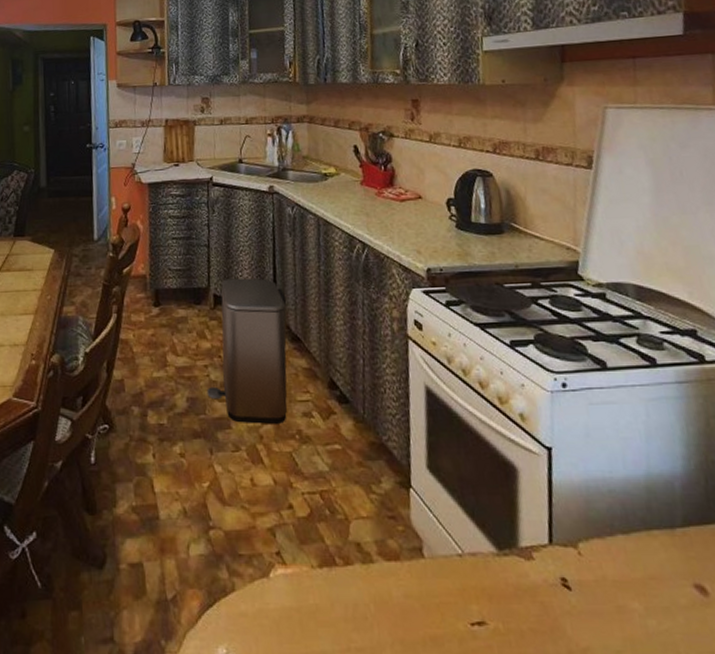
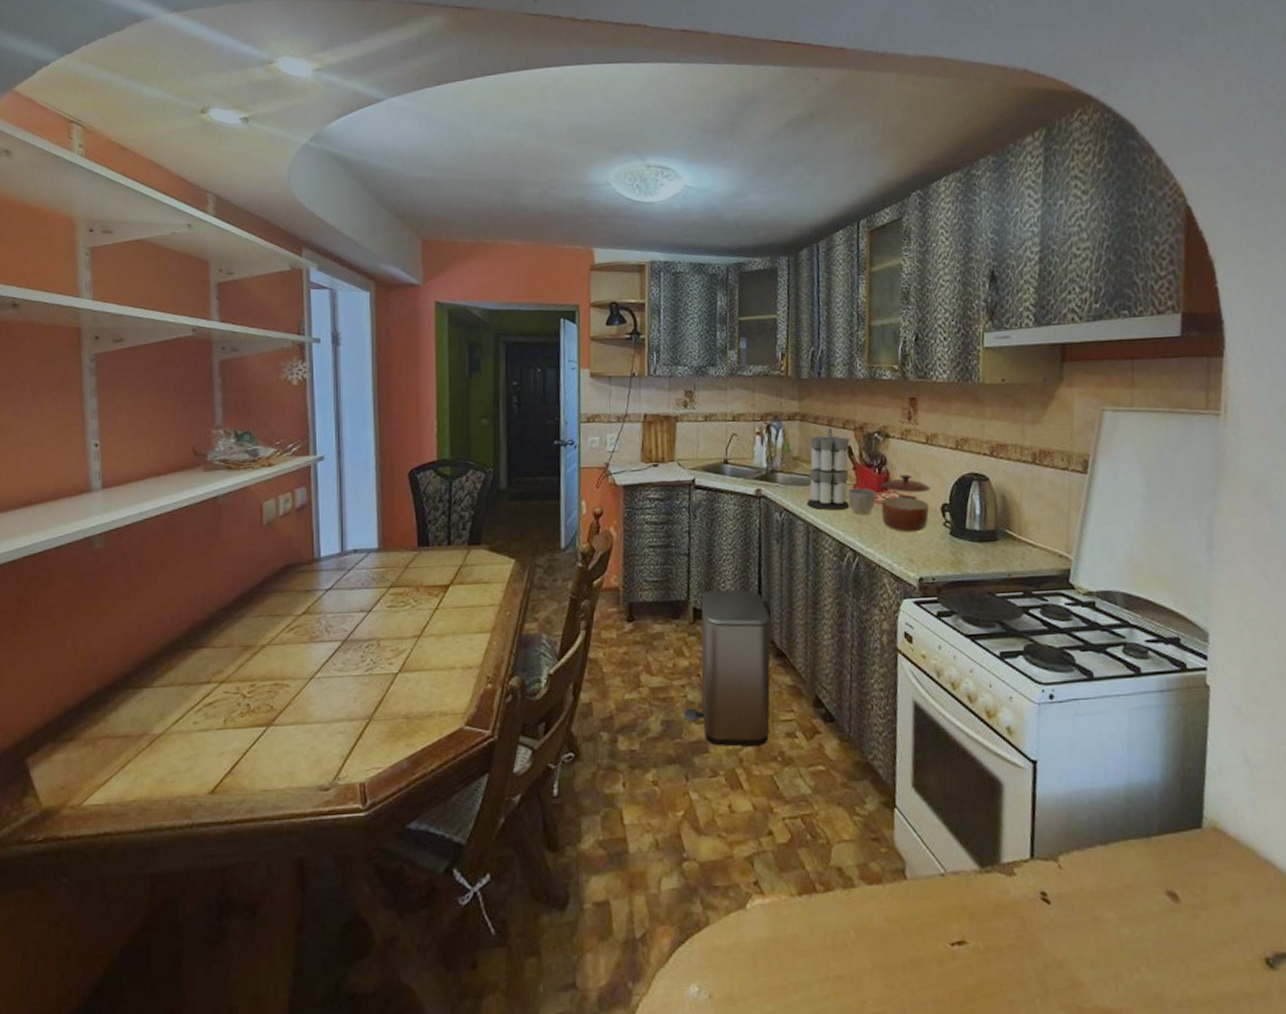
spice rack: none [316,128,358,206] -> present [807,427,850,512]
cup: none [355,184,384,210] -> present [847,488,877,516]
saucepan: none [386,171,435,226] -> present [880,474,930,533]

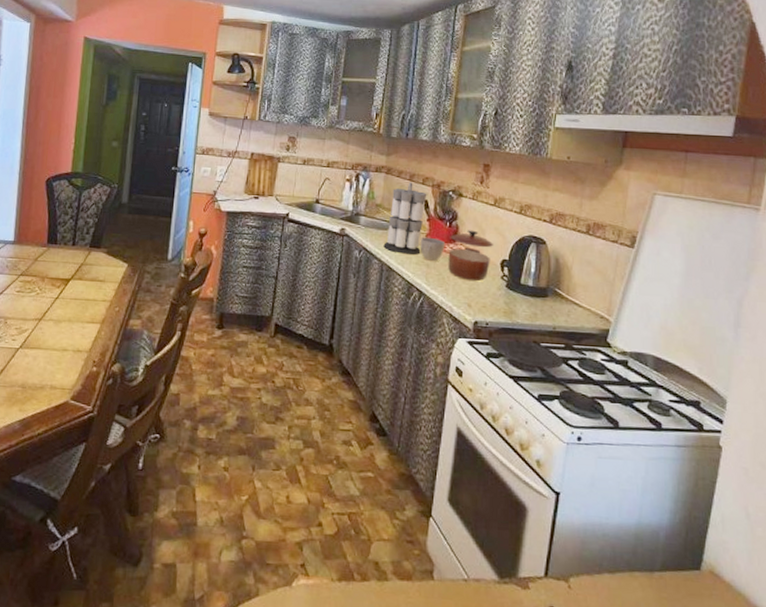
pedal bin: present [683,589,772,747] -> none [256,310,343,449]

